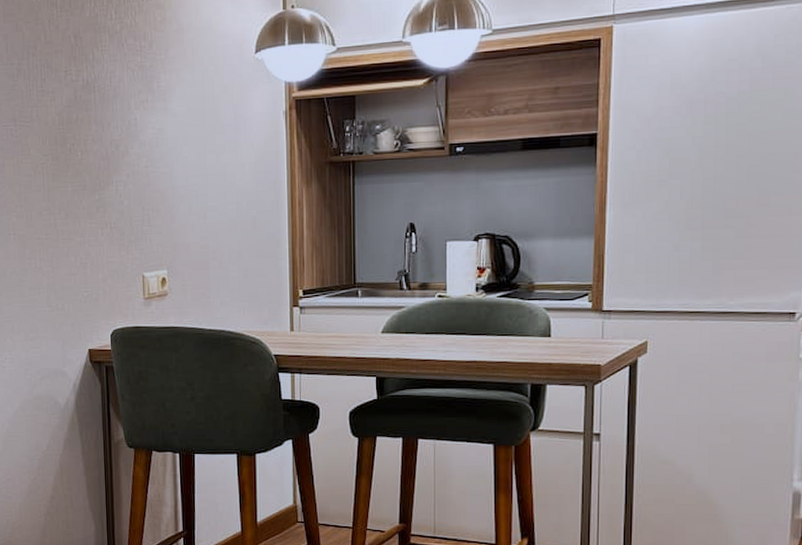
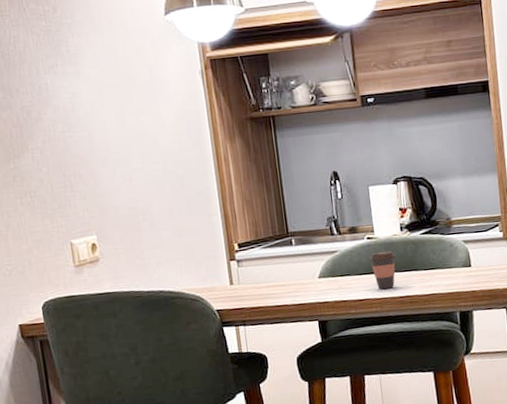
coffee cup: none [438,311,467,352] -> present [369,251,396,290]

